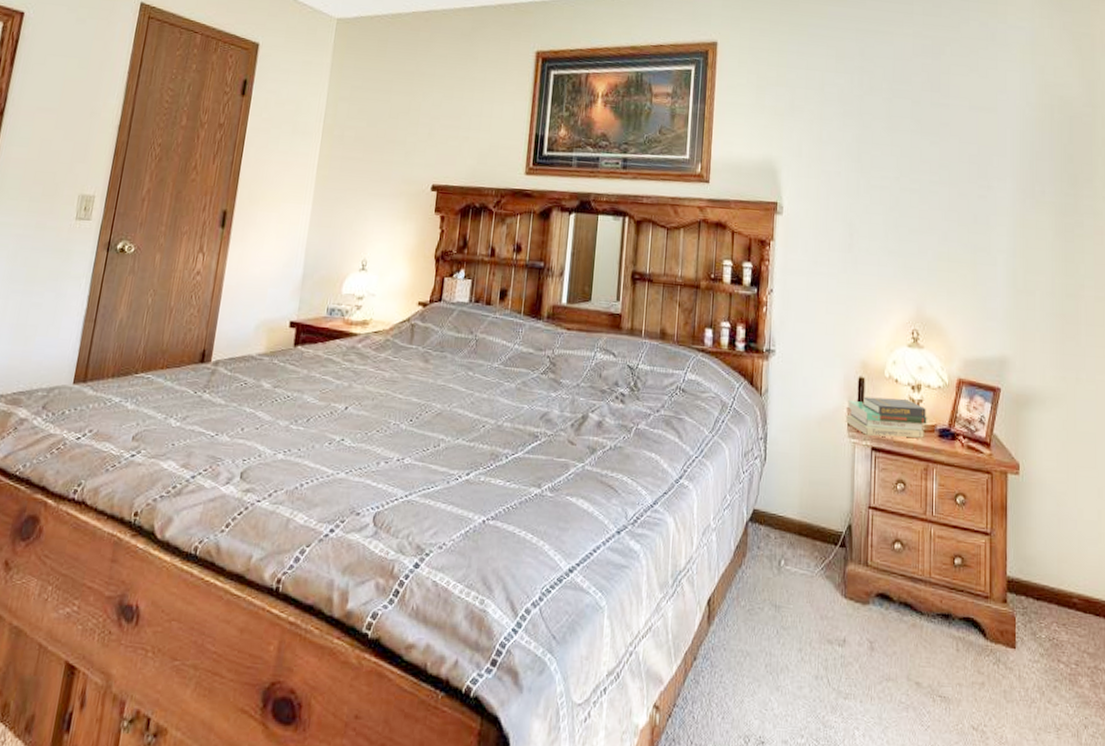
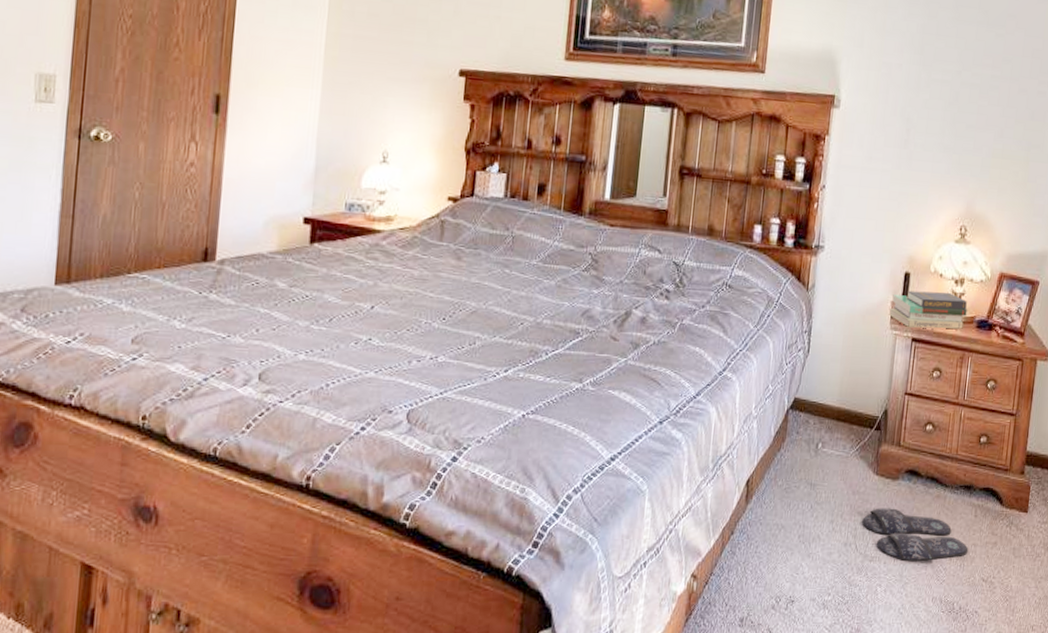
slippers: none [833,636,953,702] -> present [862,508,968,562]

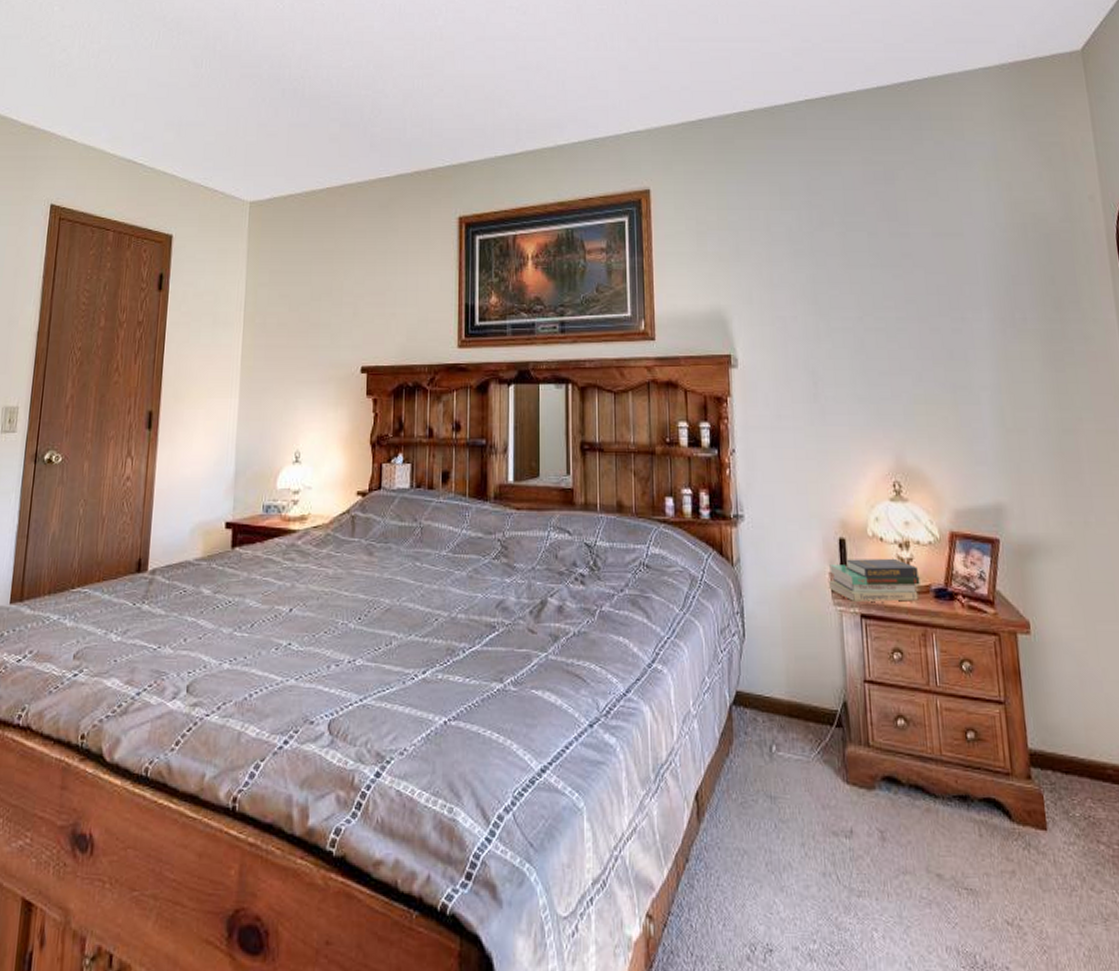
slippers: present [862,508,968,562] -> none [839,826,980,898]

